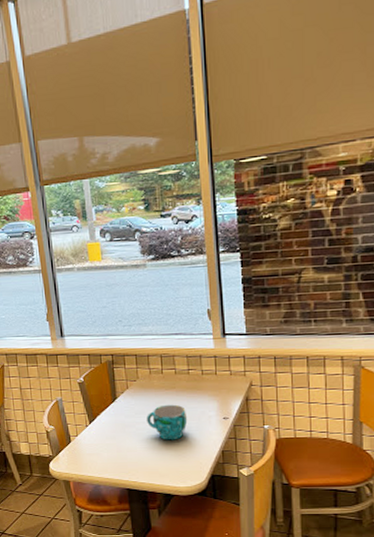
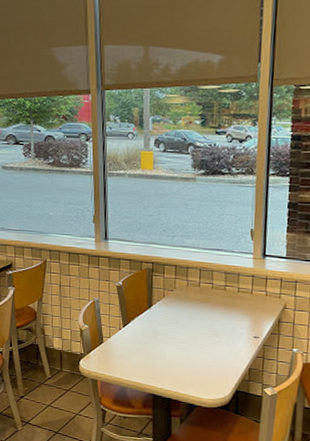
cup: present [147,404,188,441] -> none [179,317,219,353]

